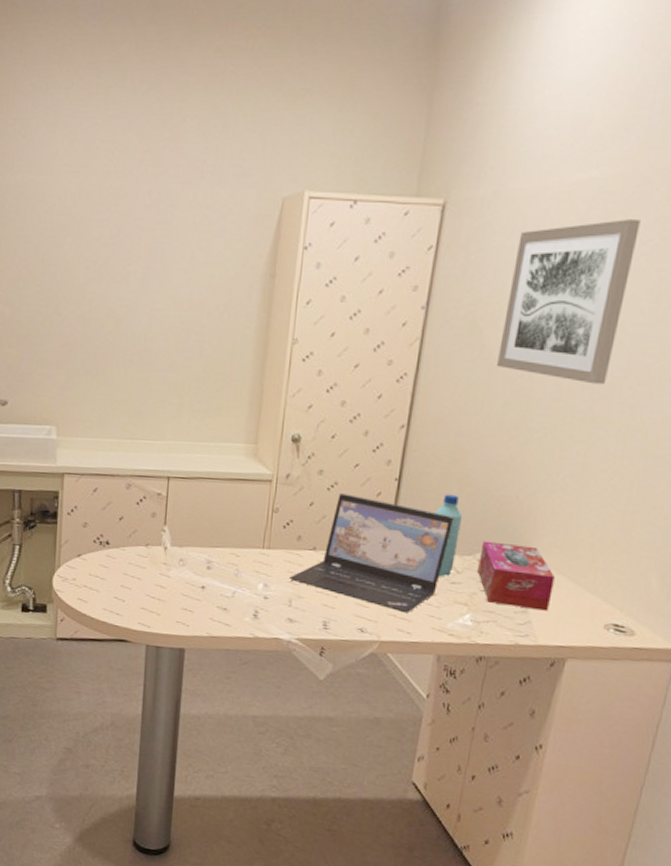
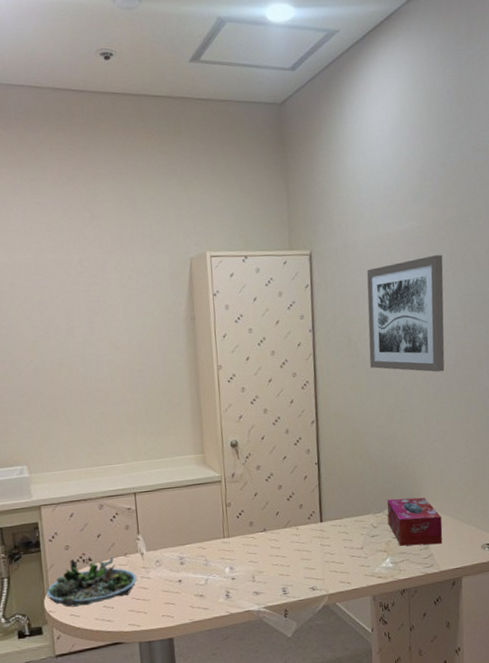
succulent planter: none [56,539,156,593] -> present [46,556,137,608]
laptop: present [288,493,455,614] -> none [248,481,364,568]
water bottle: present [435,494,463,577] -> none [349,468,371,534]

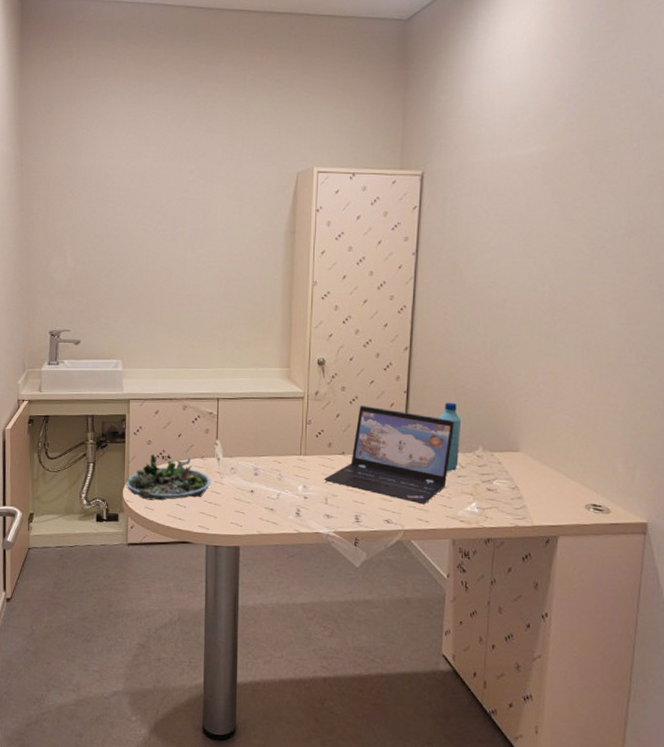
laptop: none [248,481,364,568] -> present [323,406,455,505]
water bottle: none [349,468,371,534] -> present [438,402,462,472]
wall art: present [366,255,445,372] -> none [476,182,572,309]
tissue box: present [387,497,443,546] -> none [478,439,541,496]

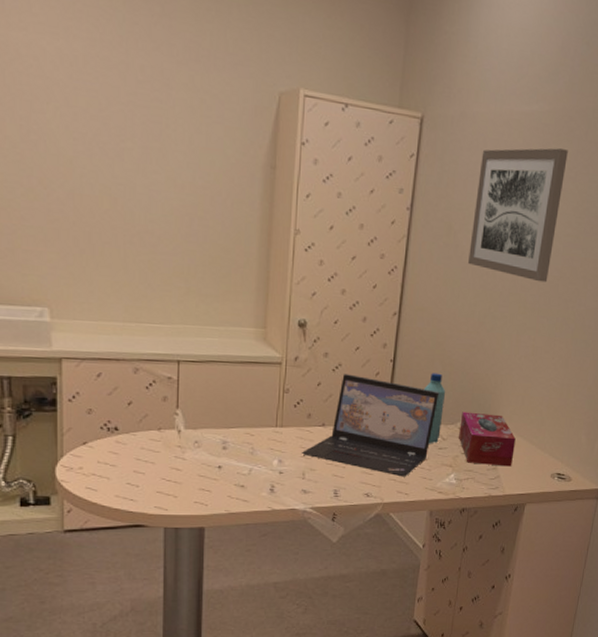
succulent planter: present [126,454,211,501] -> none [59,425,170,480]
wall art: none [476,182,572,309] -> present [468,148,568,283]
tissue box: none [478,439,541,496] -> present [459,411,516,467]

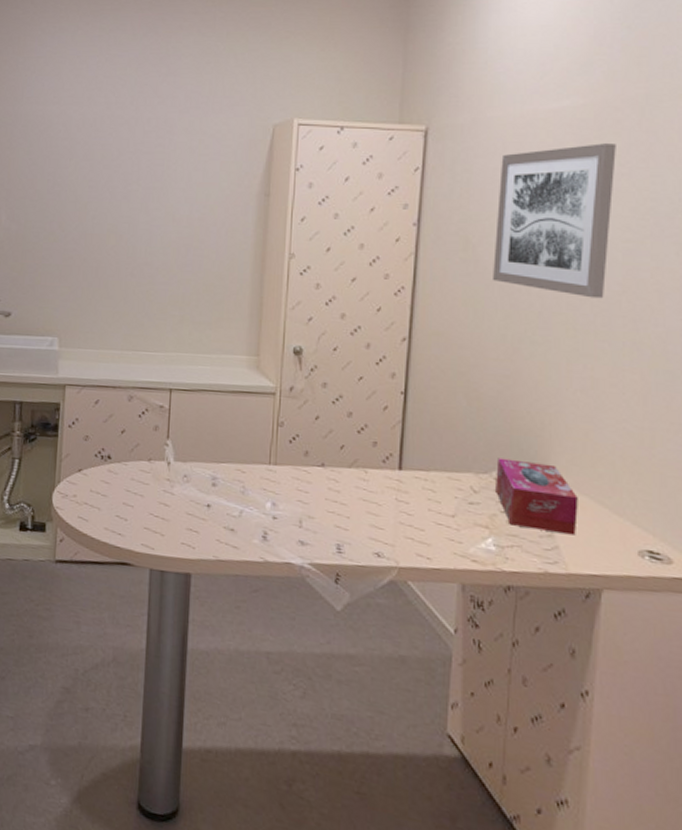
laptop: present [301,374,440,477] -> none [297,407,466,537]
water bottle: present [424,373,446,444] -> none [444,408,474,497]

